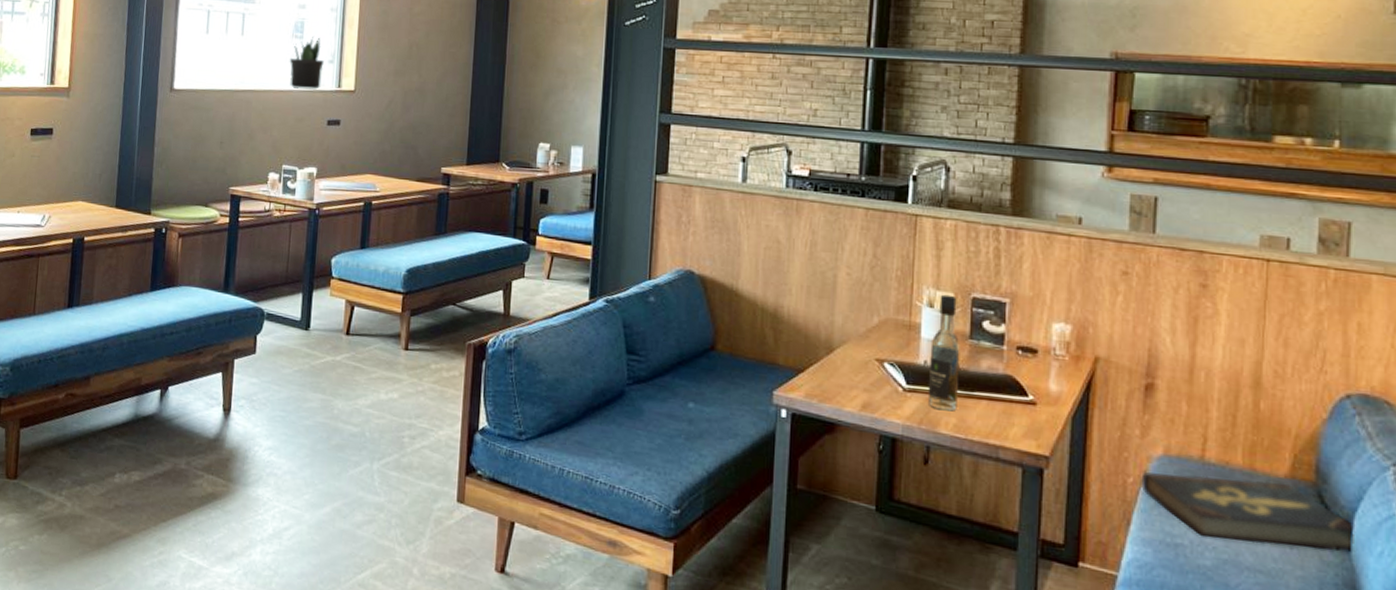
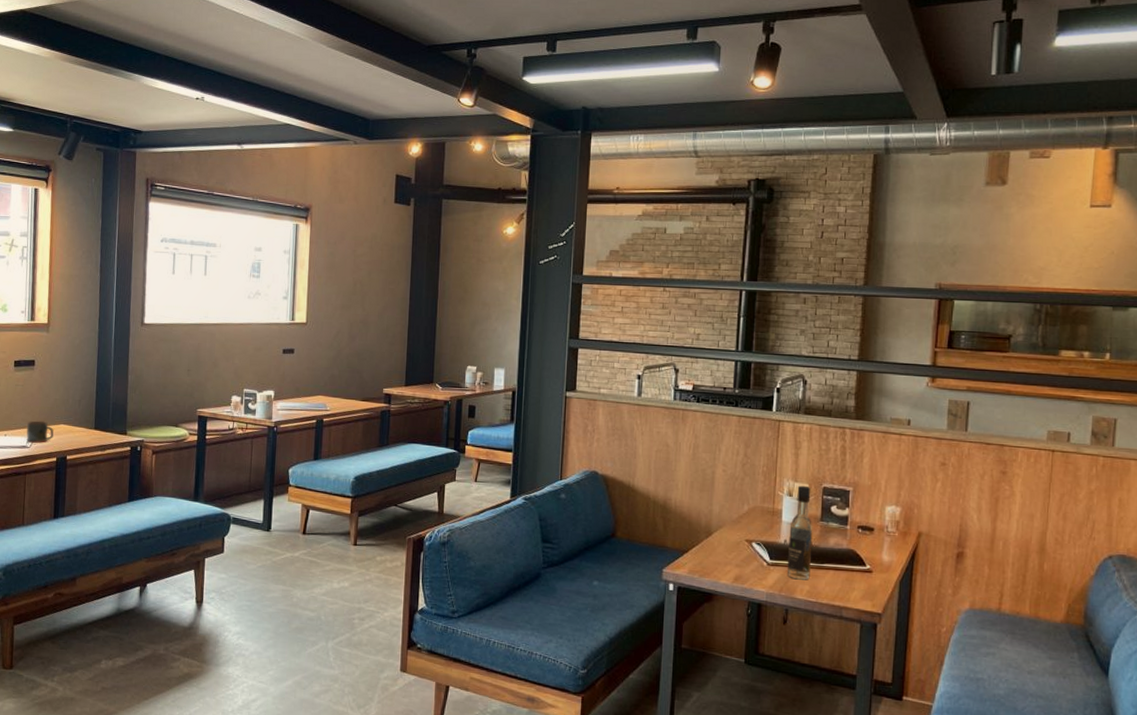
mug: none [41,196,71,222] -> present [26,421,54,443]
planter: present [289,37,324,90] -> none [248,276,279,323]
book: present [1141,471,1356,552] -> none [952,622,1113,678]

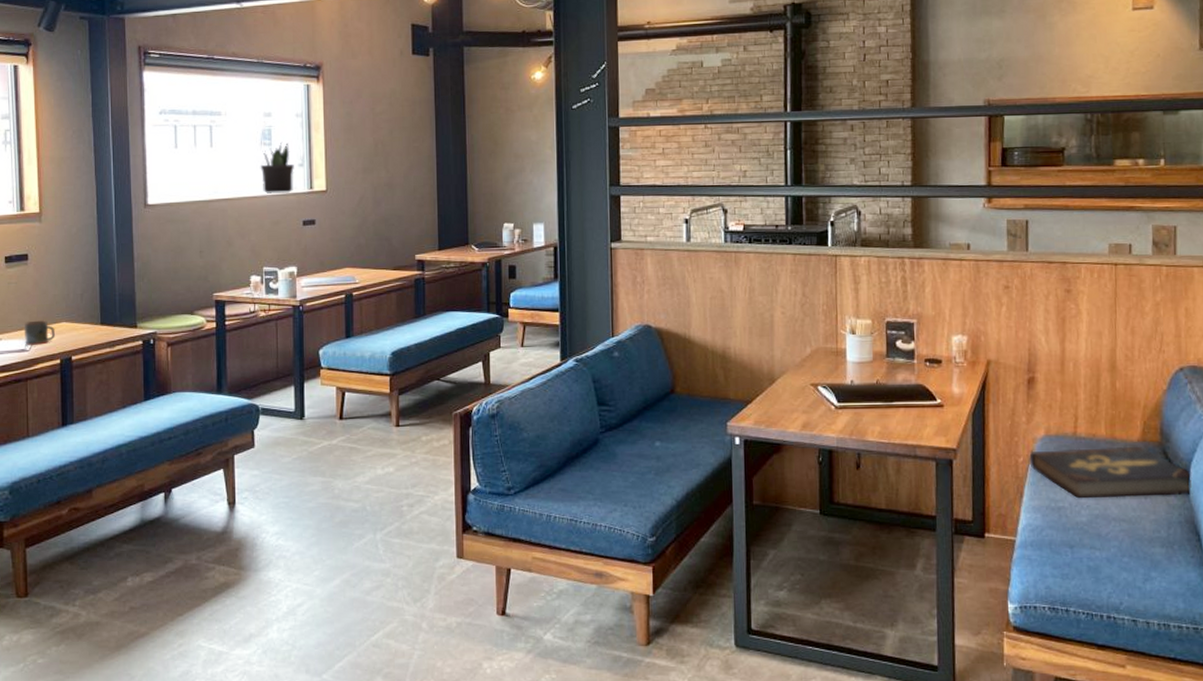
planter: none [248,276,279,323] -> present [260,143,294,194]
bottle: present [786,485,813,580] -> none [855,321,881,421]
book: none [952,622,1113,678] -> present [1029,446,1192,499]

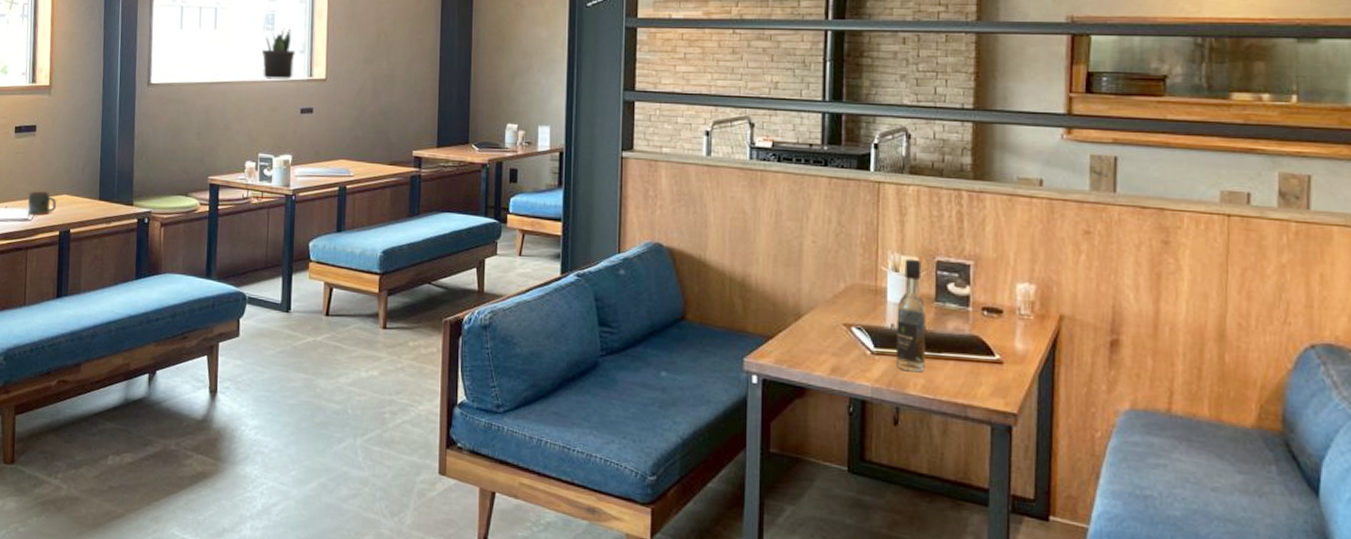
bottle: none [855,321,881,421] -> present [895,259,926,373]
book: present [1029,446,1192,499] -> none [1109,425,1324,499]

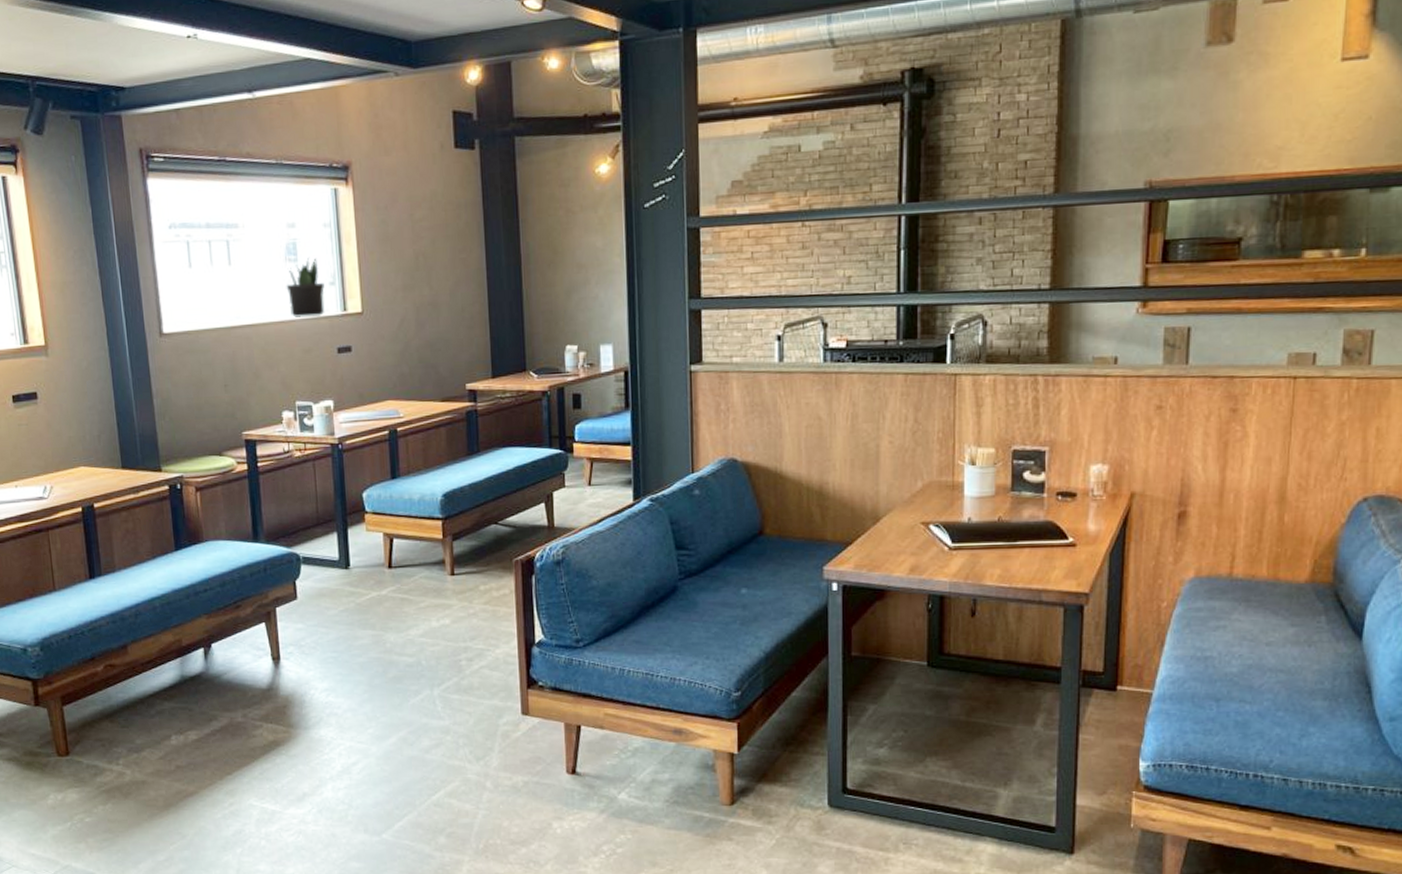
mug: present [27,191,56,216] -> none [39,465,74,492]
bottle: present [895,259,926,373] -> none [972,450,1003,564]

